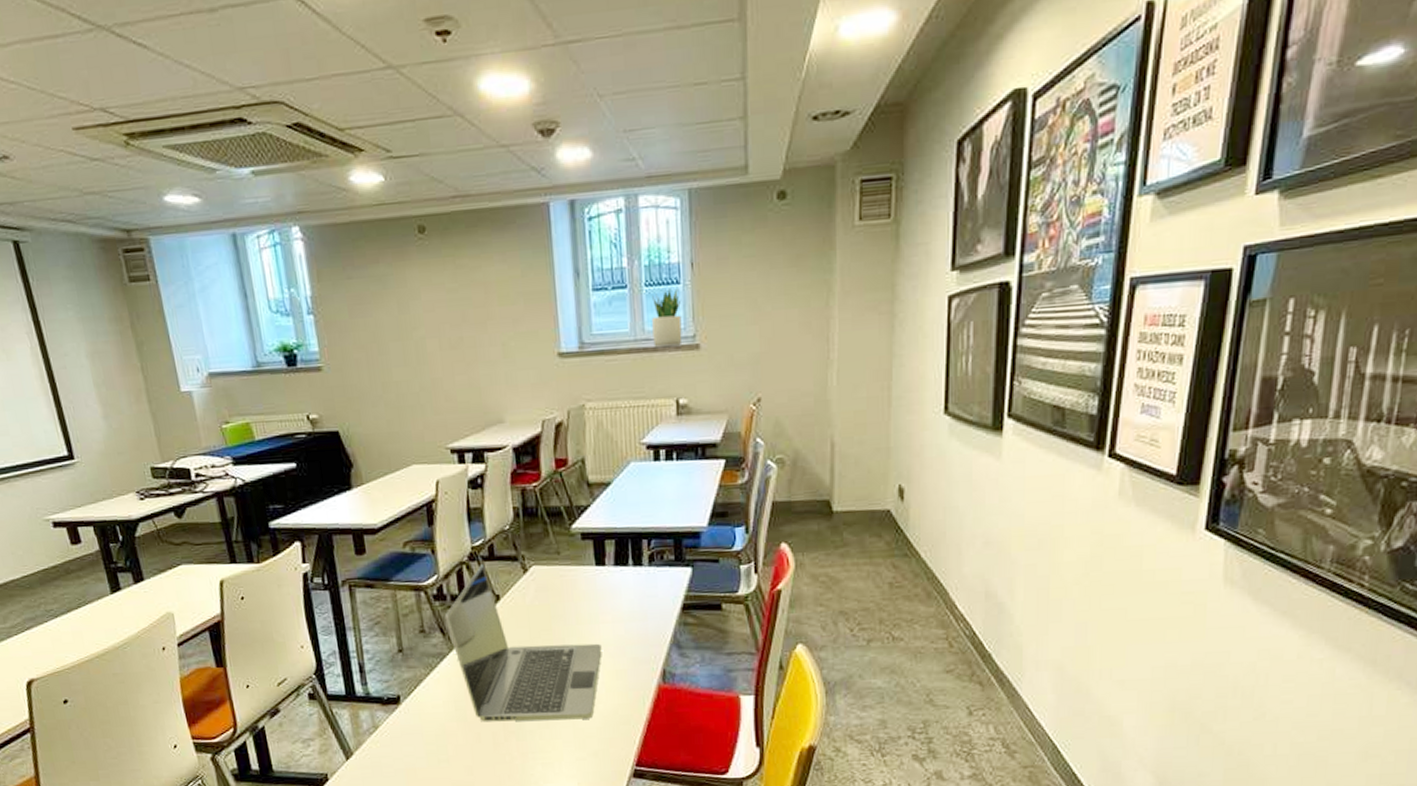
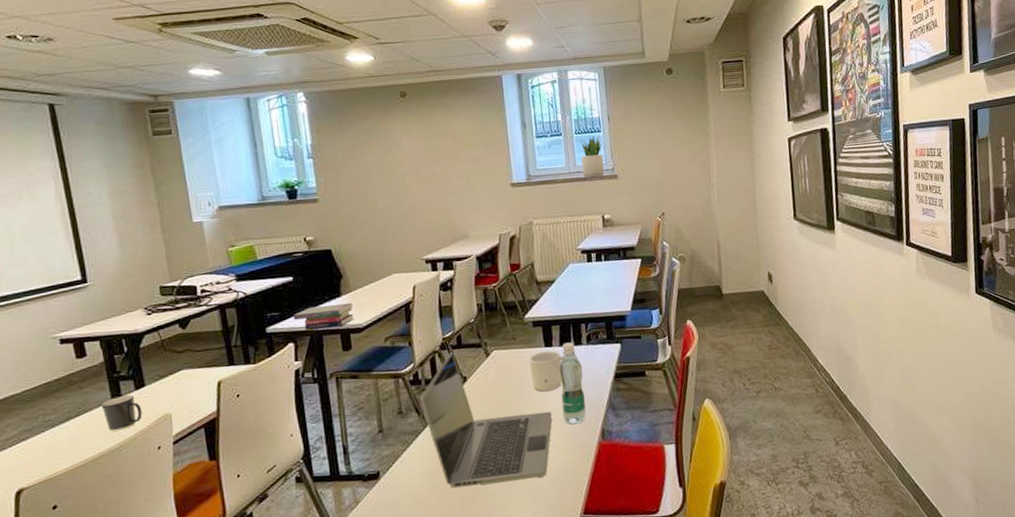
mug: none [101,589,144,628] -> present [101,395,143,433]
books: none [298,497,368,528] -> present [293,302,354,330]
mug: none [575,571,619,620] -> present [528,350,564,392]
bottle: none [612,562,644,662] -> present [559,342,586,425]

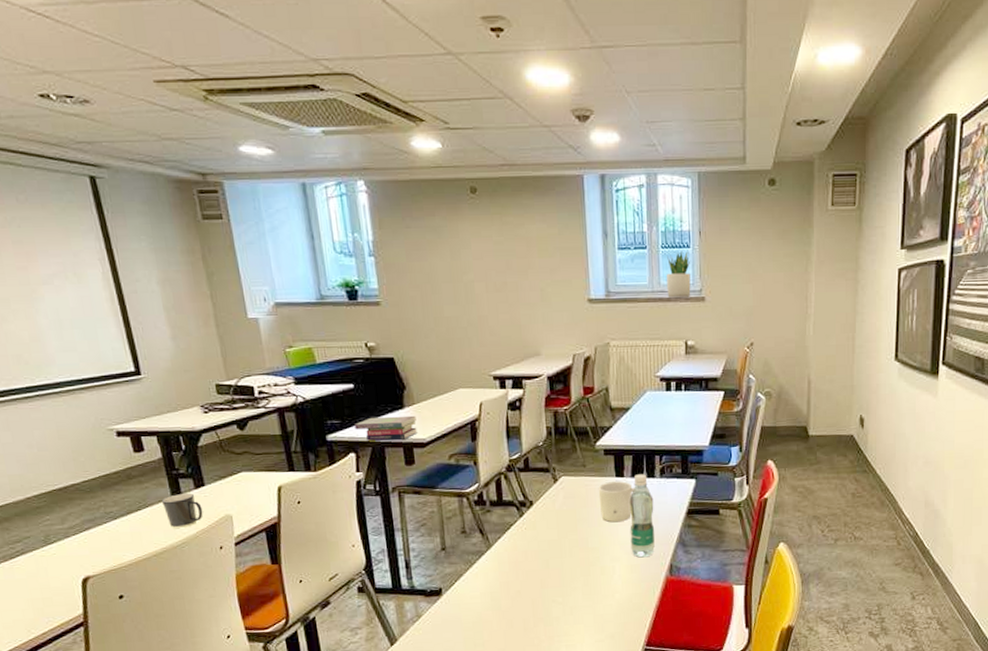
laptop: present [419,351,552,488] -> none [484,474,620,611]

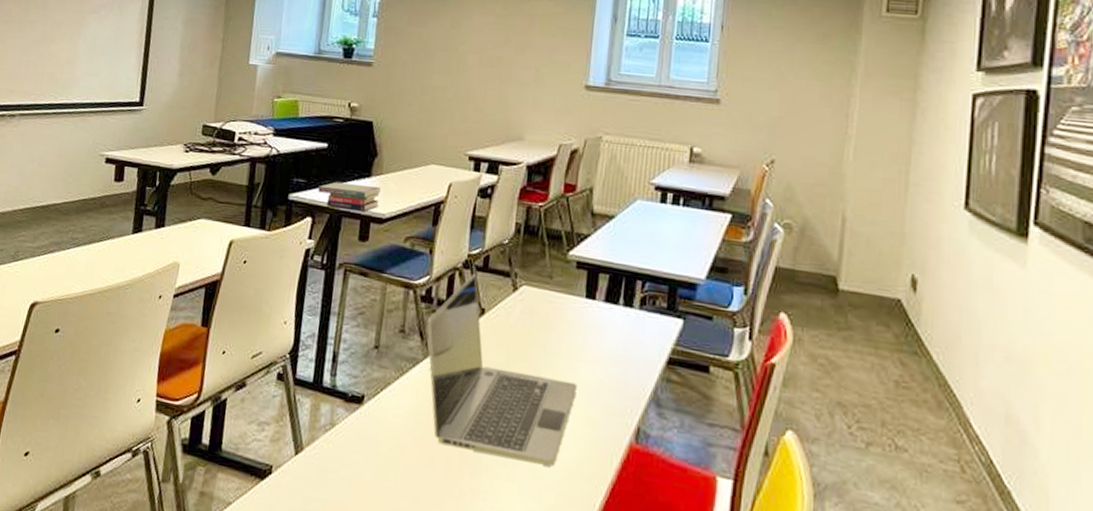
mug: present [161,493,203,529] -> none [122,231,156,269]
laptop: none [484,474,620,611] -> present [426,273,577,467]
mug: present [598,481,635,523] -> none [561,302,607,357]
bottle: present [629,474,655,558] -> none [590,299,628,411]
planter: present [667,250,691,299] -> none [676,44,709,98]

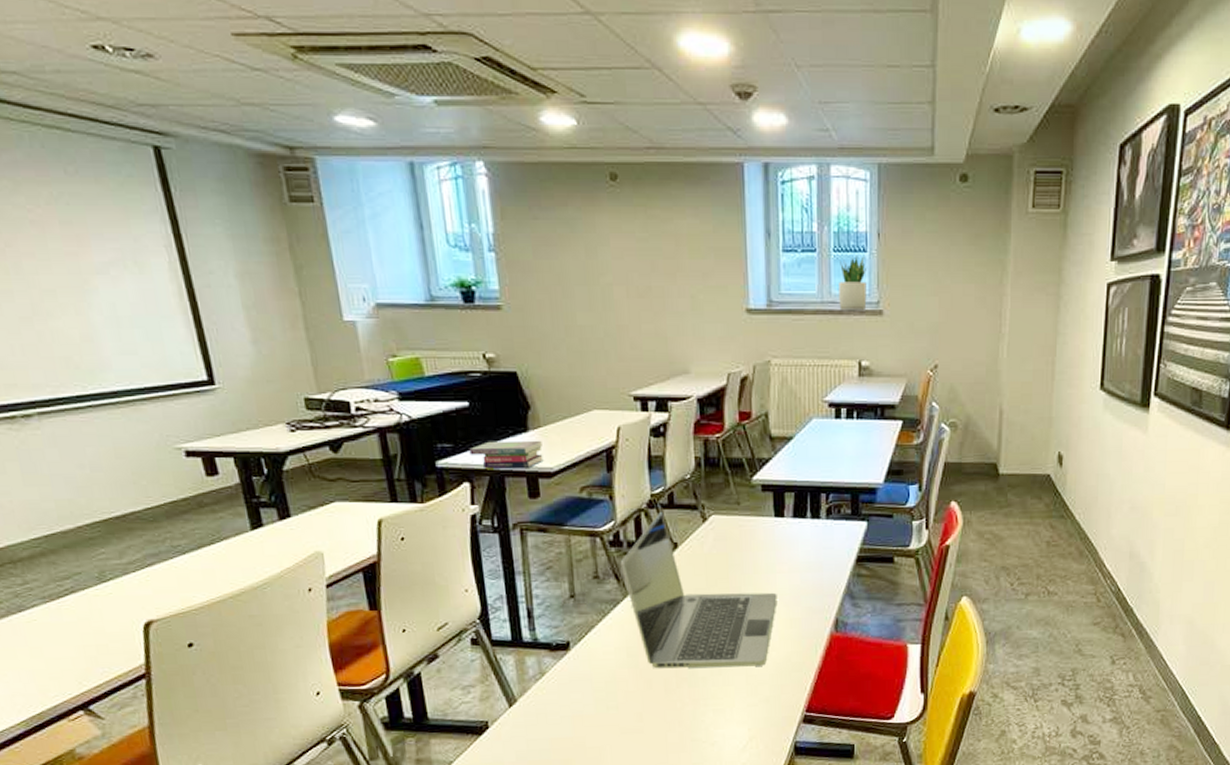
planter: none [676,44,709,98] -> present [839,254,868,311]

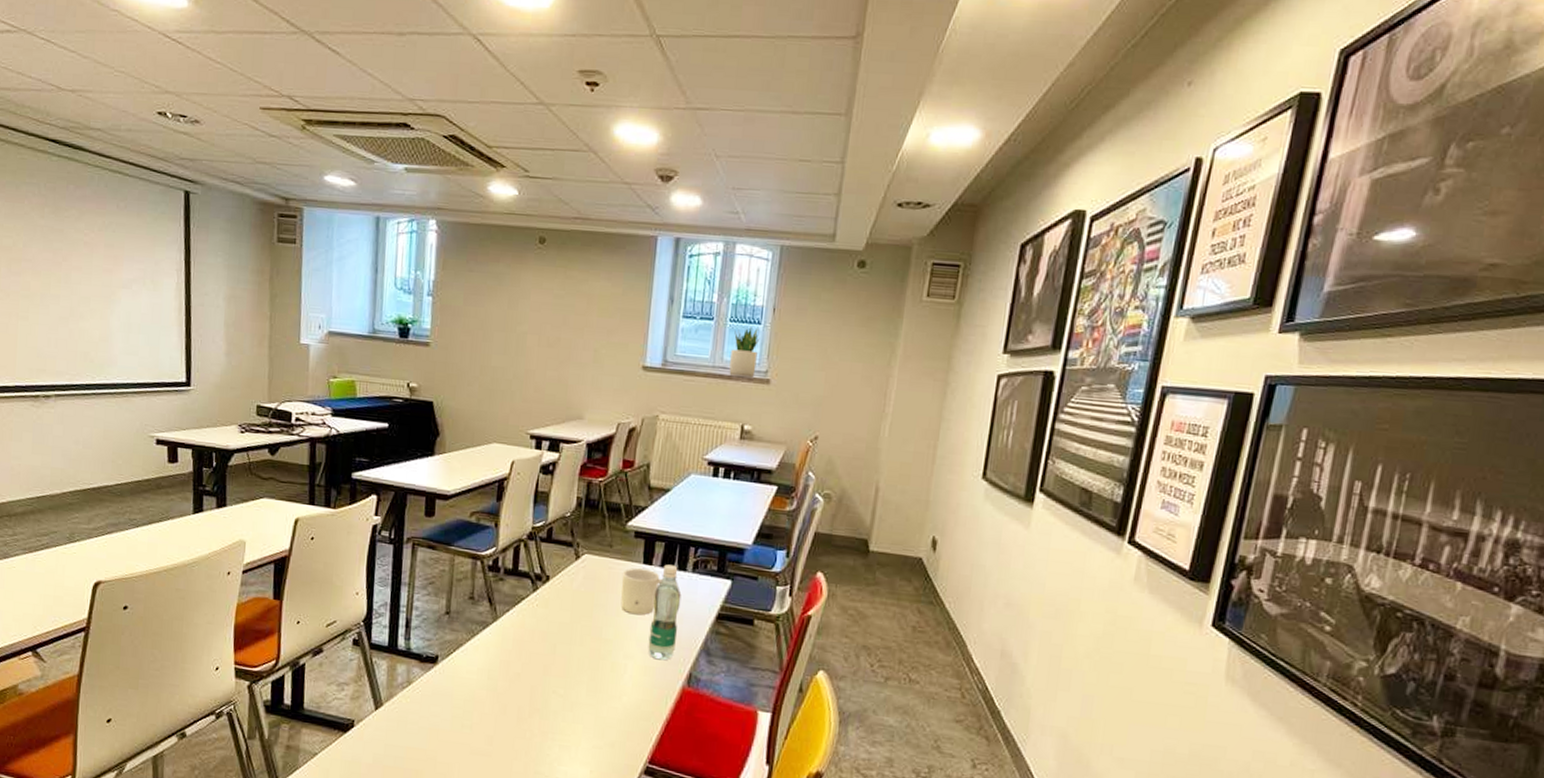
books: present [469,440,544,469] -> none [381,460,444,489]
laptop: present [620,511,777,669] -> none [494,543,636,709]
mug: none [754,522,797,570] -> present [620,568,663,615]
bottle: none [790,514,818,611] -> present [648,564,682,661]

